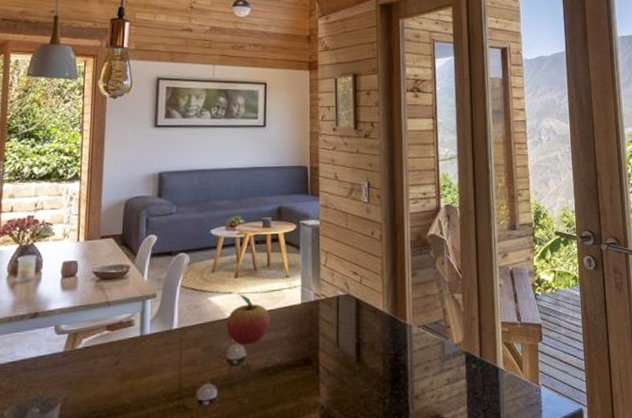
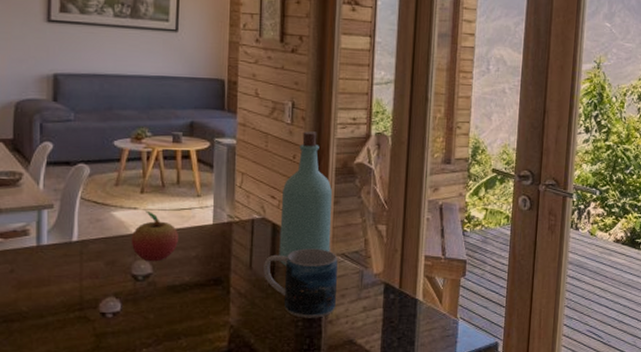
mug: none [350,321,420,395] -> present [263,248,338,318]
bottle: none [363,208,411,341] -> present [279,131,332,266]

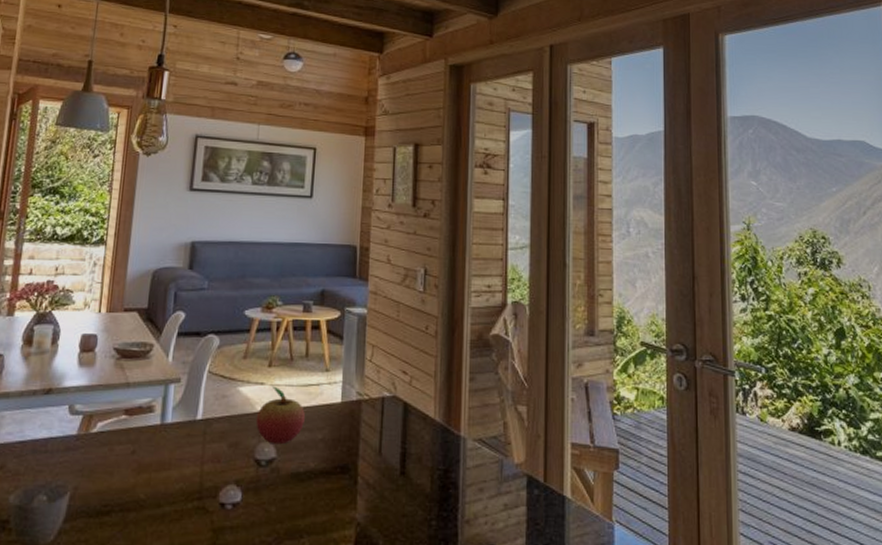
mug: present [263,248,338,318] -> none [394,432,474,517]
bottle: present [279,131,332,266] -> none [410,300,467,452]

